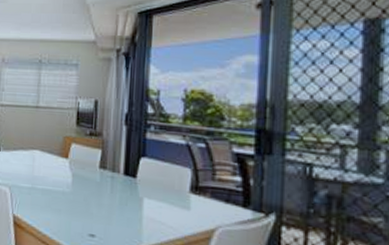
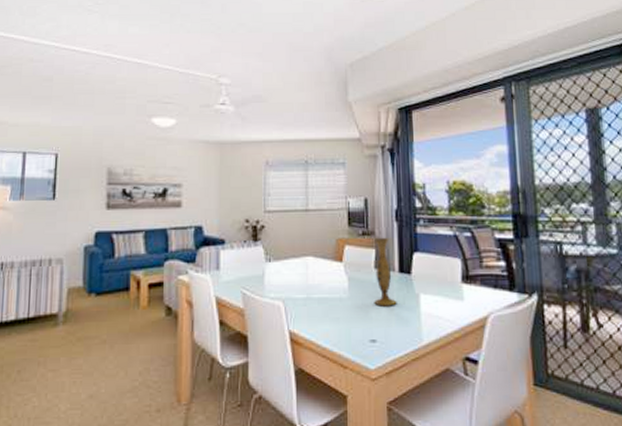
vase: none [96,138,119,206] -> present [373,237,397,306]

